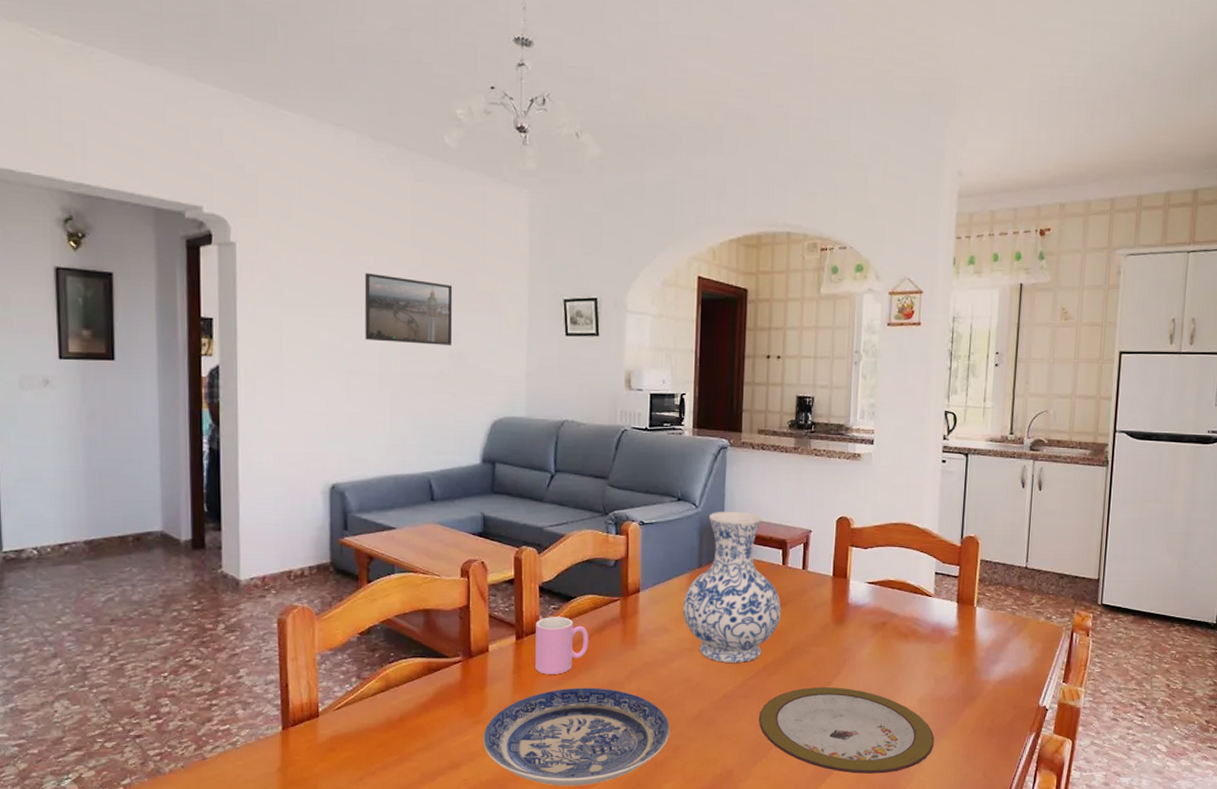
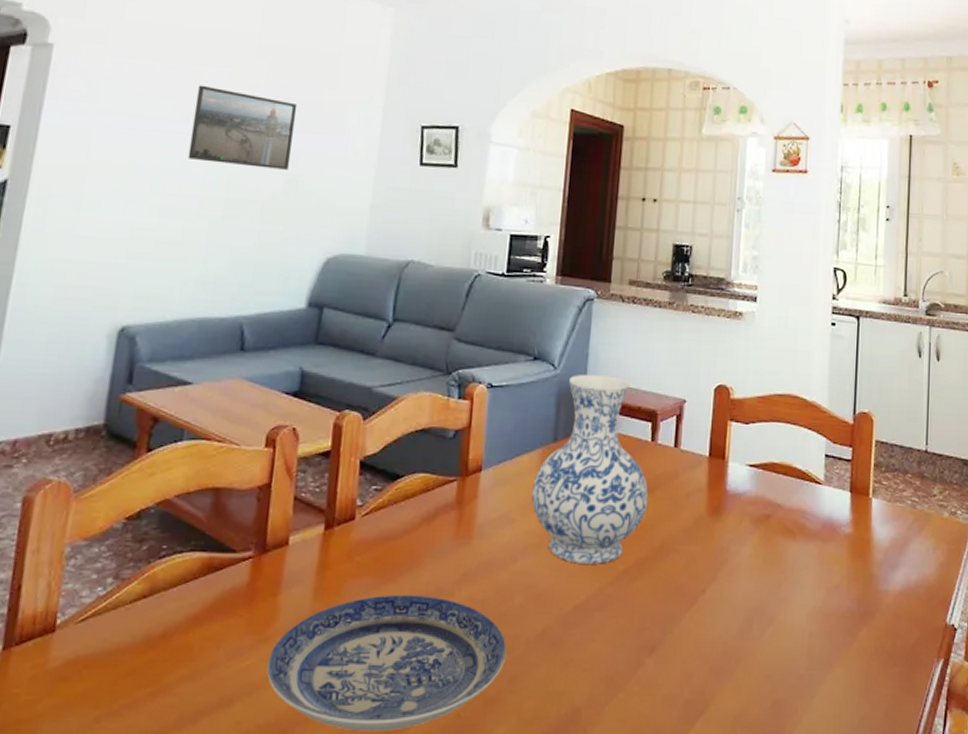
cup: present [535,617,589,674] -> none [344,500,416,577]
plate: present [758,687,934,774] -> none [616,597,826,714]

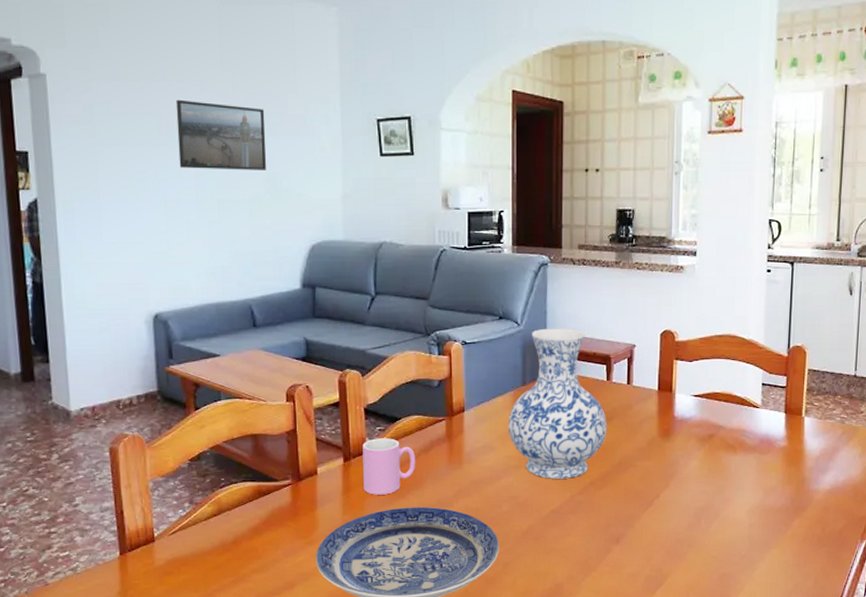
cup: none [344,500,416,577] -> present [362,438,416,495]

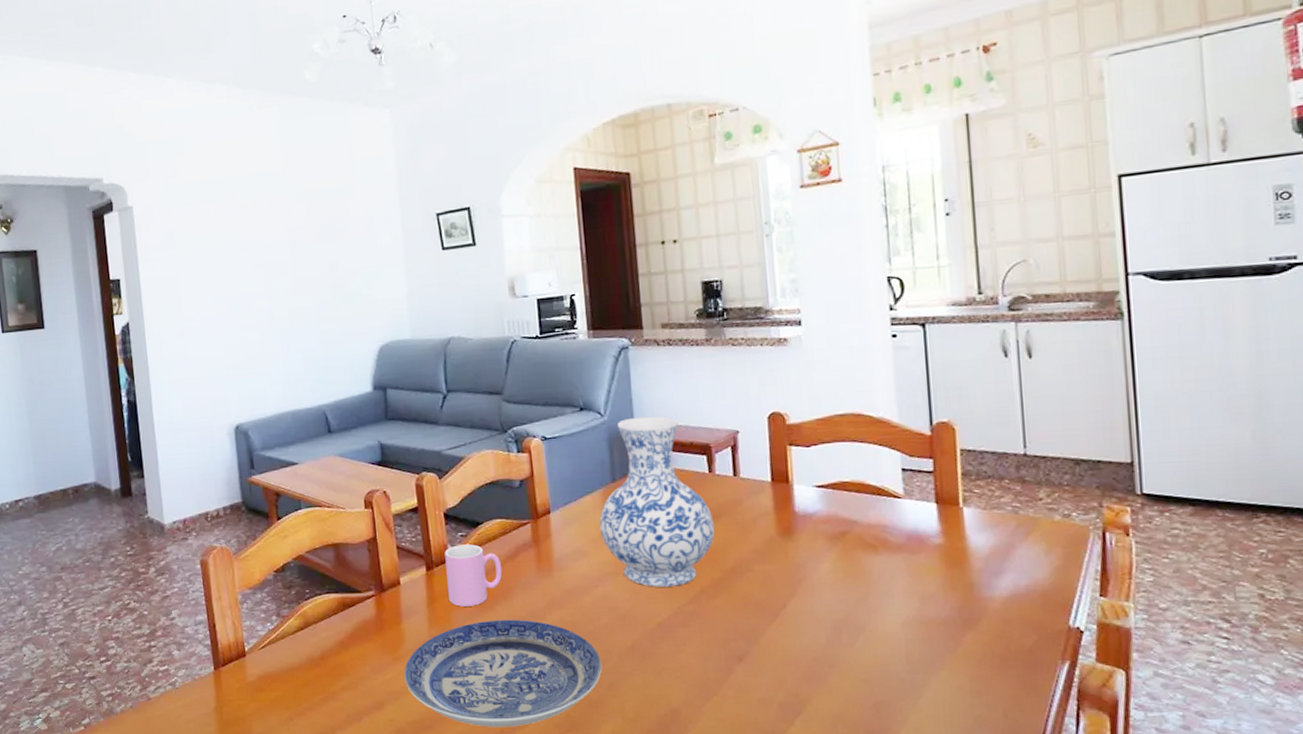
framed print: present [175,99,267,170] -> none [245,215,332,281]

